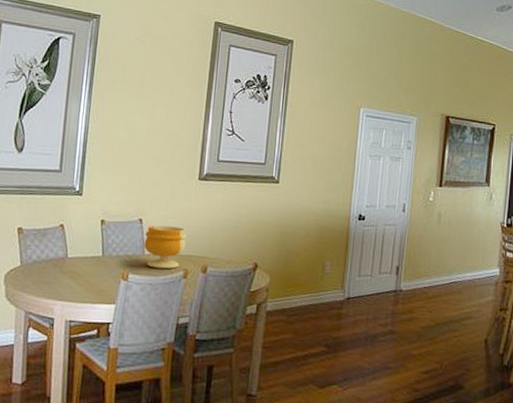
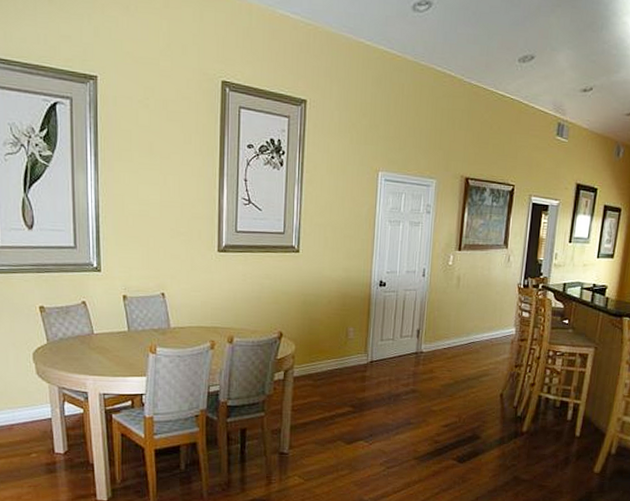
footed bowl: present [144,225,187,269] -> none [169,298,211,341]

